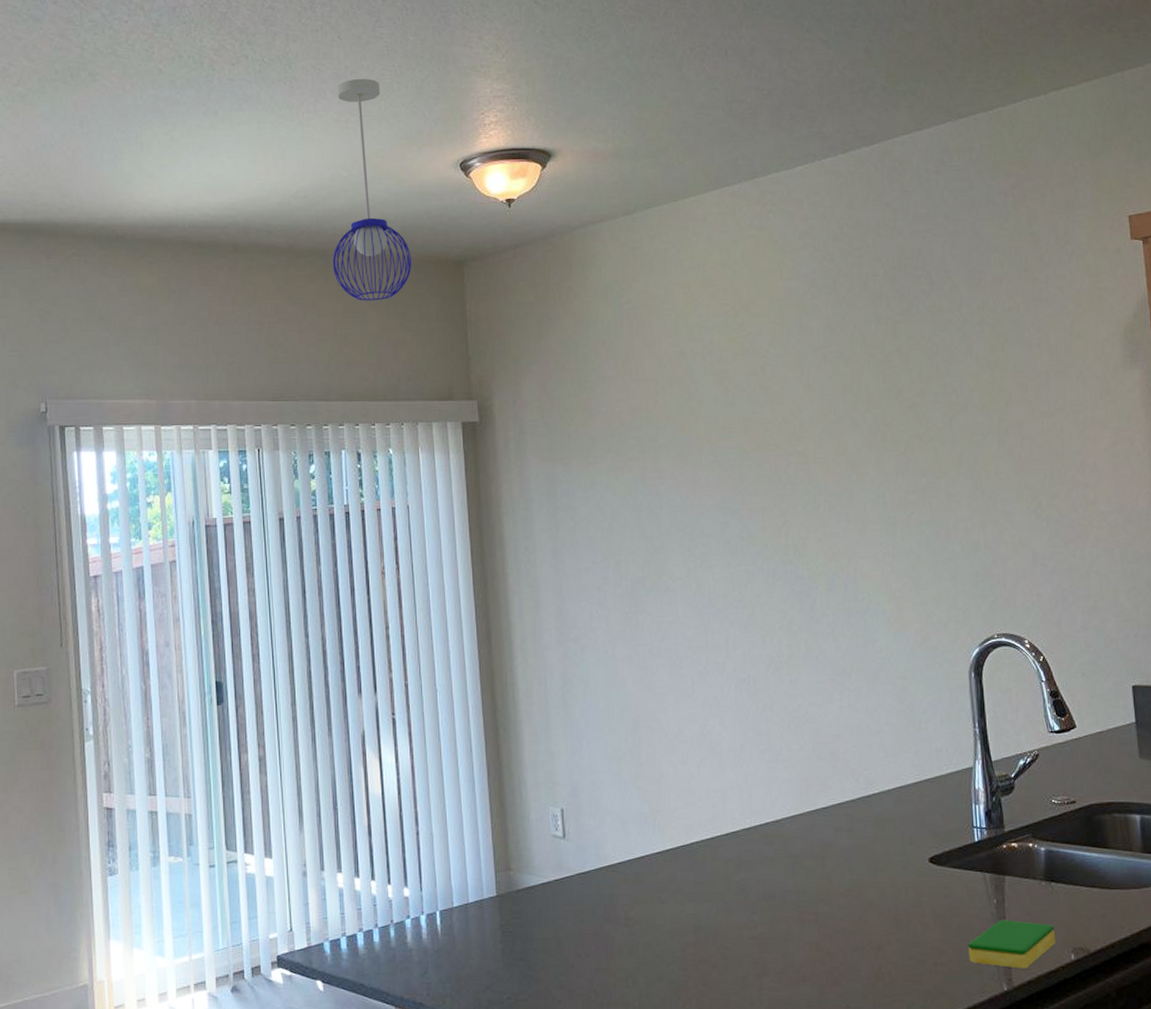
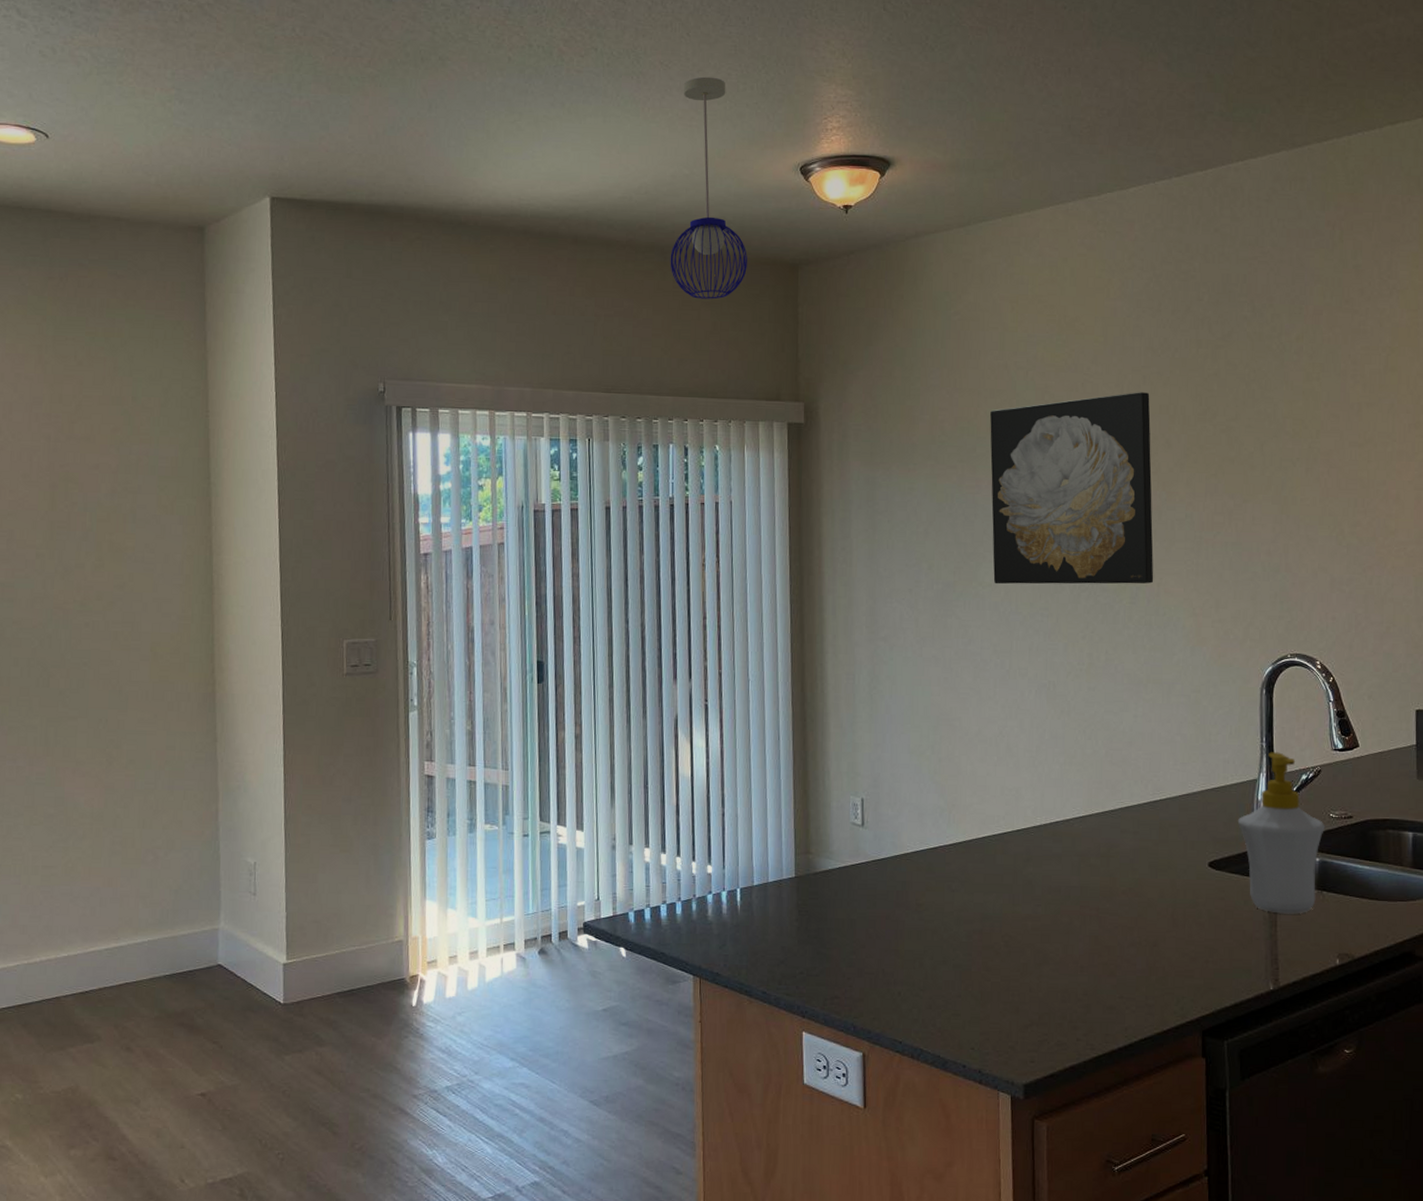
wall art: none [669,372,850,577] -> present [990,392,1154,585]
soap bottle: none [955,736,1049,909] -> present [1237,751,1326,914]
dish sponge: present [968,919,1056,969] -> none [1239,923,1323,970]

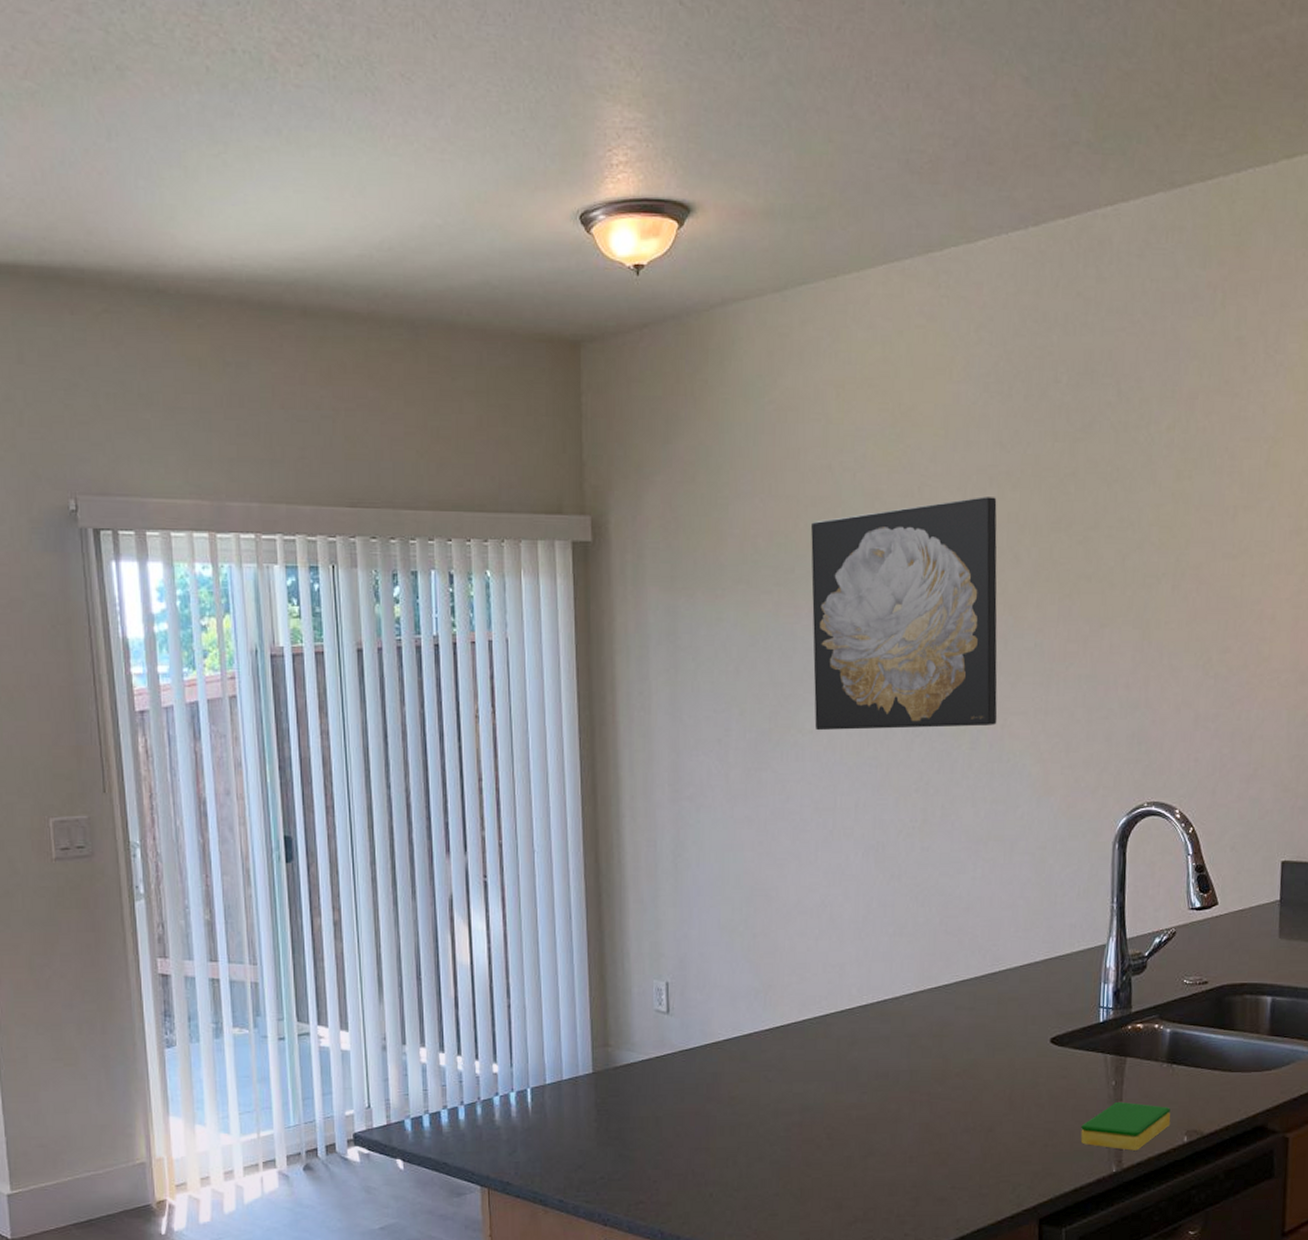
pendant light: present [670,76,747,299] -> none [423,94,518,387]
soap bottle: present [1237,751,1326,914] -> none [1083,912,1178,1091]
dish sponge: none [1239,923,1323,970] -> present [1080,1101,1171,1151]

